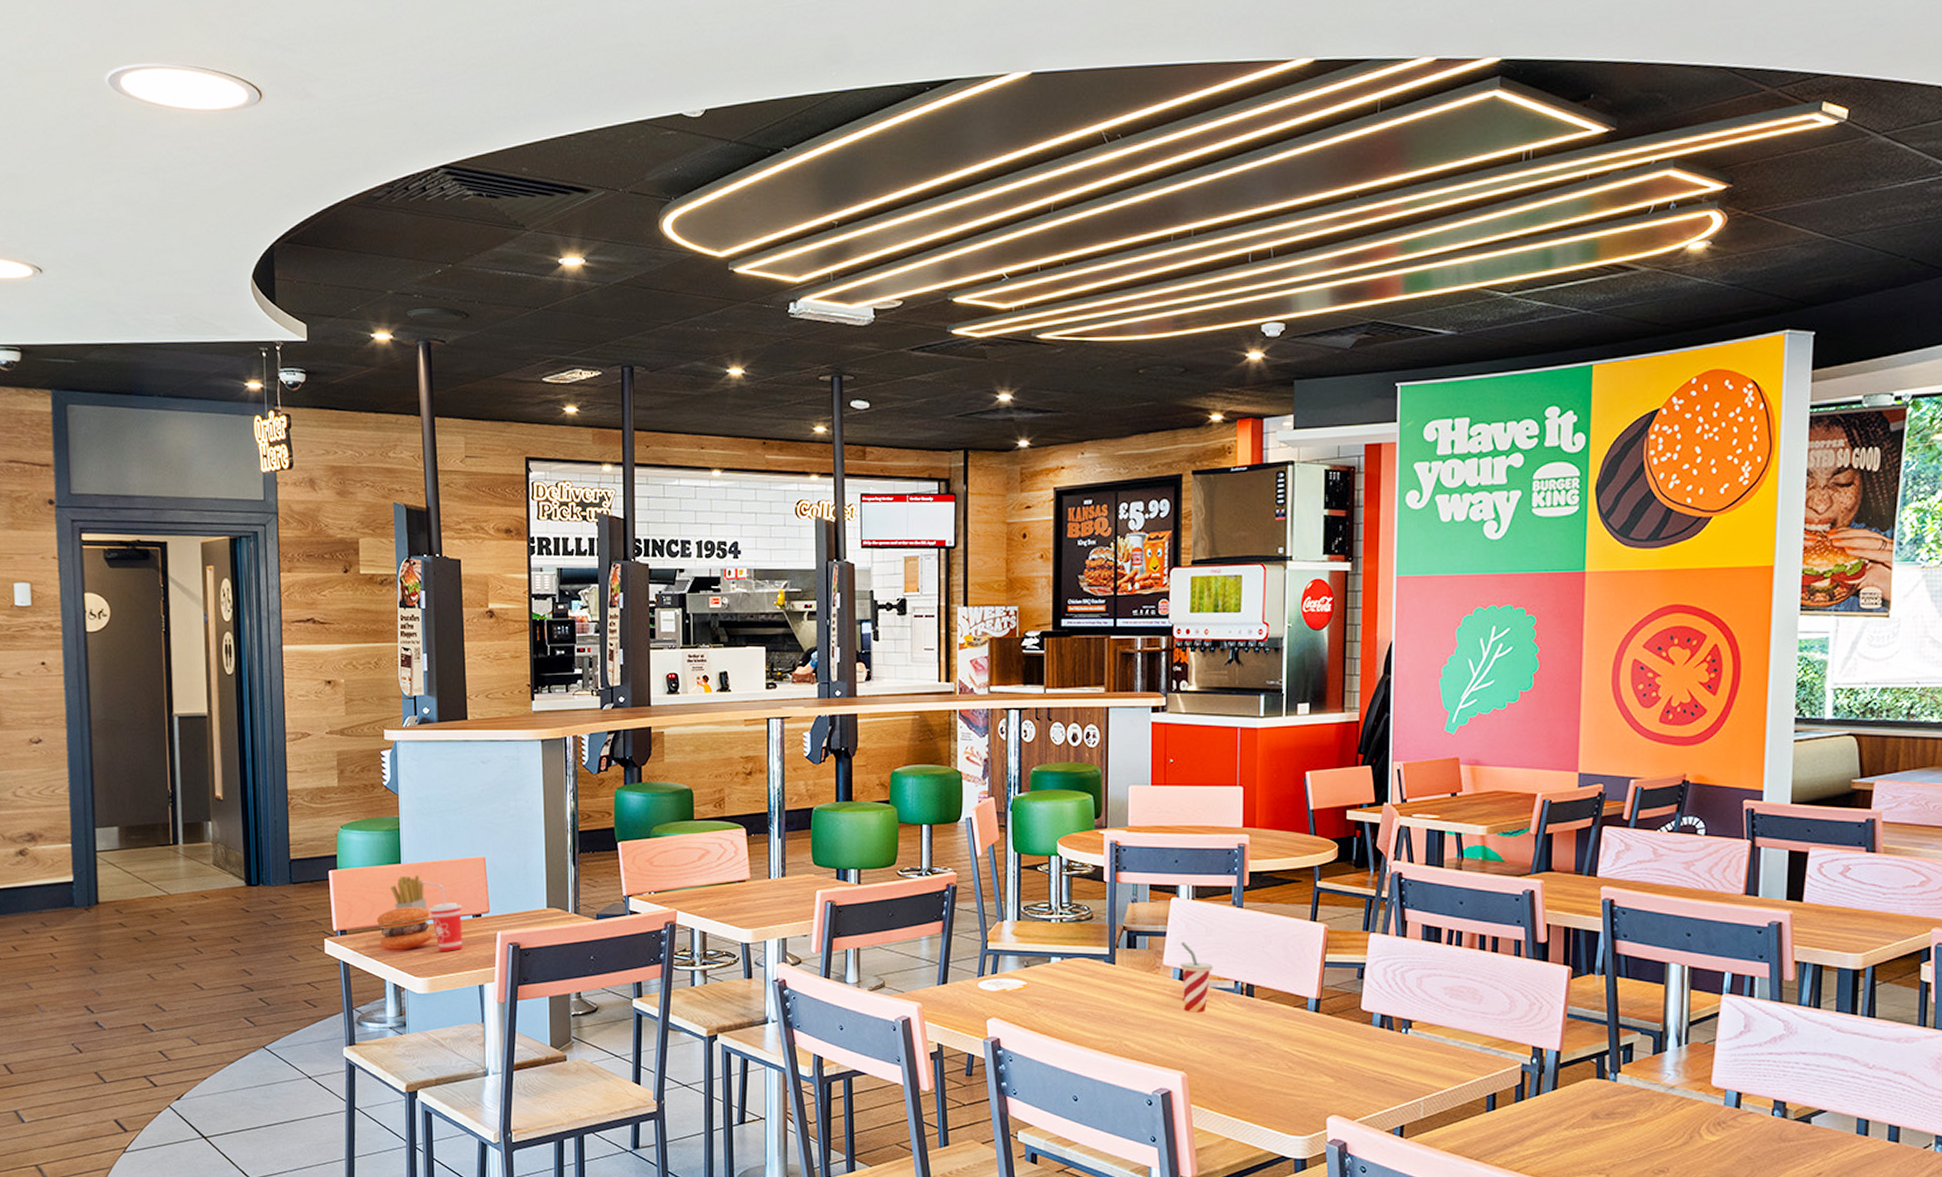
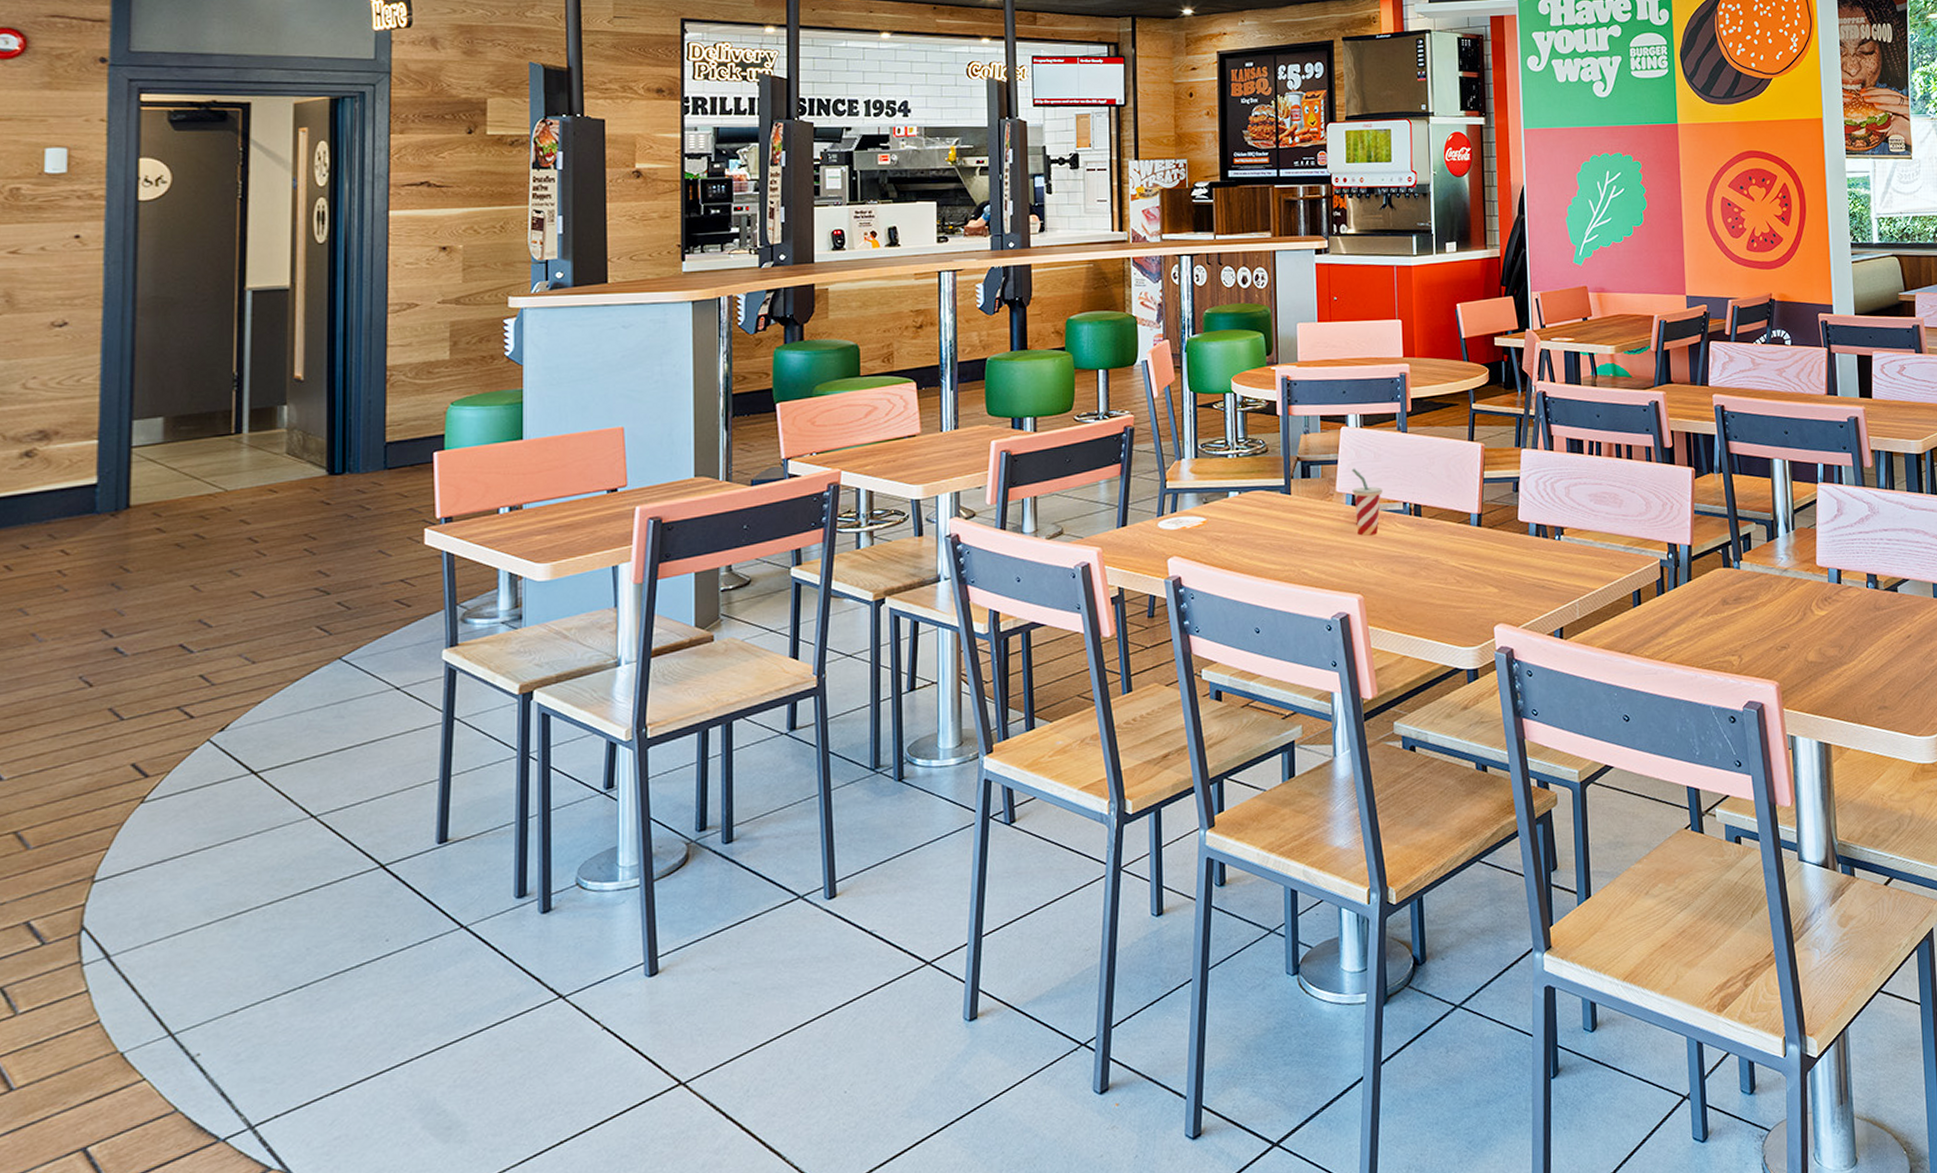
burger: present [376,907,434,949] -> none [490,486,560,534]
french fries: present [391,875,429,931] -> none [509,451,554,511]
beverage cup: present [420,880,463,951] -> none [545,456,595,532]

